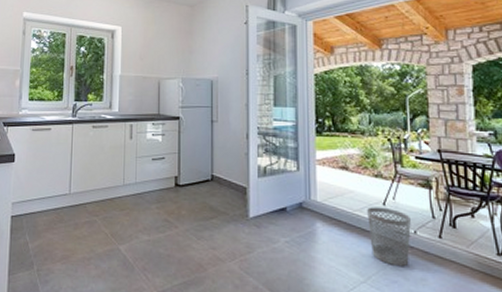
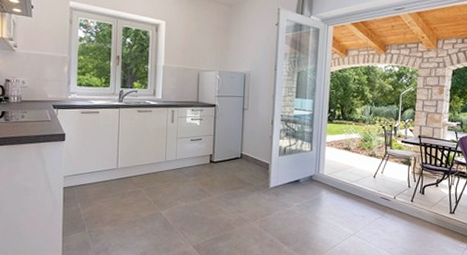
wastebasket: present [367,207,411,267] -> none [361,179,393,223]

